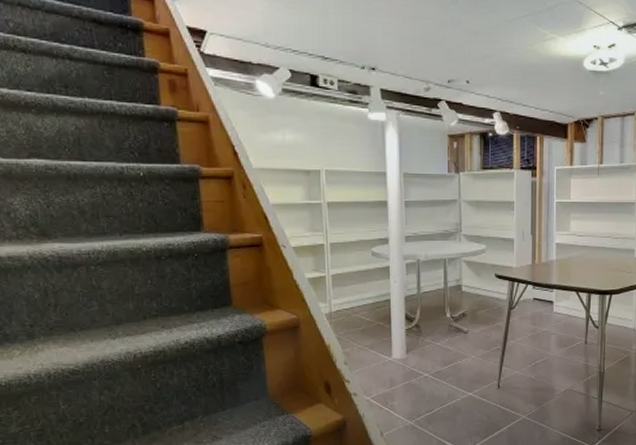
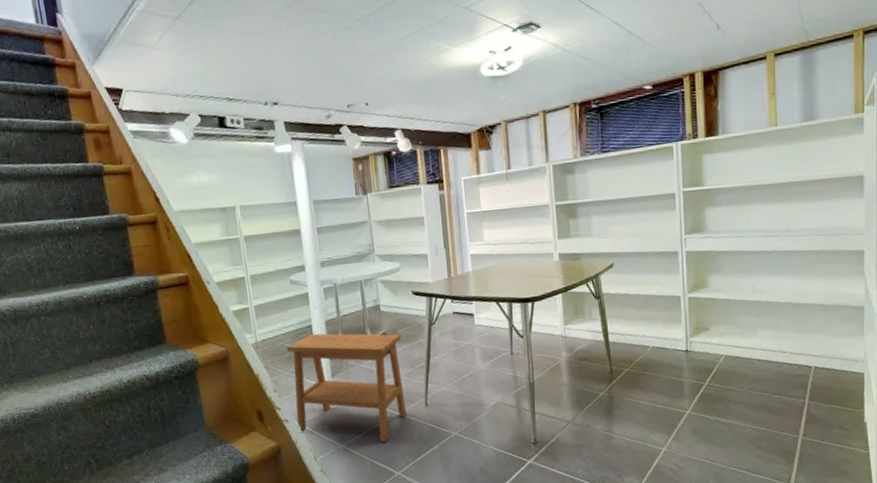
side table: none [362,308,480,422] -> present [287,333,407,443]

